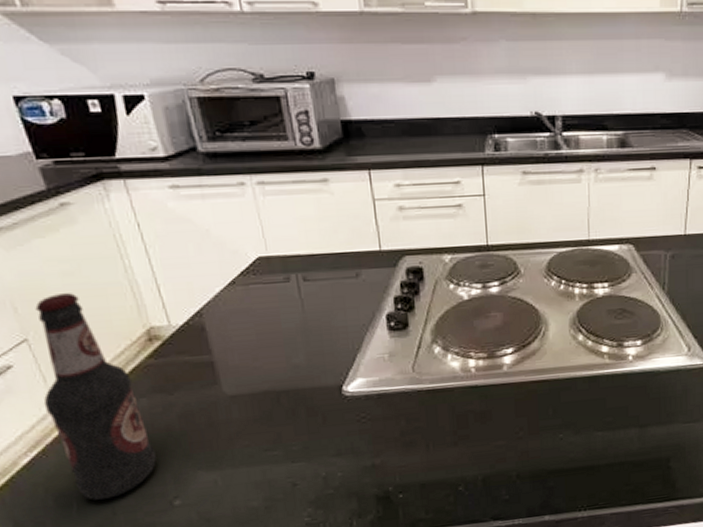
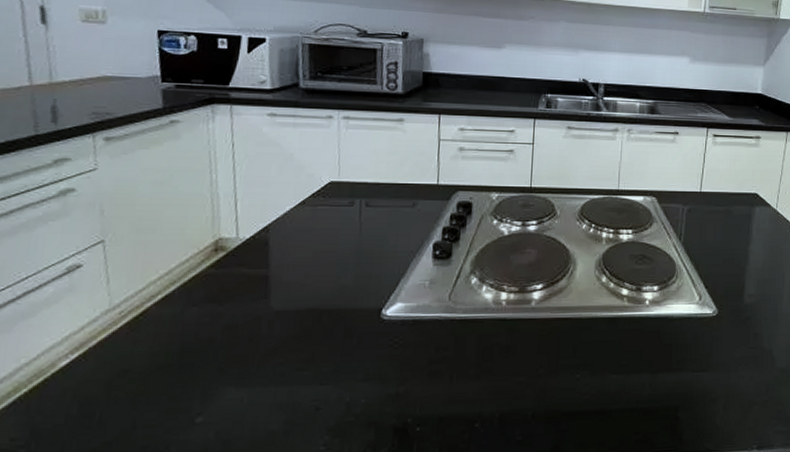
bottle: present [35,293,156,500] -> none [99,200,192,411]

